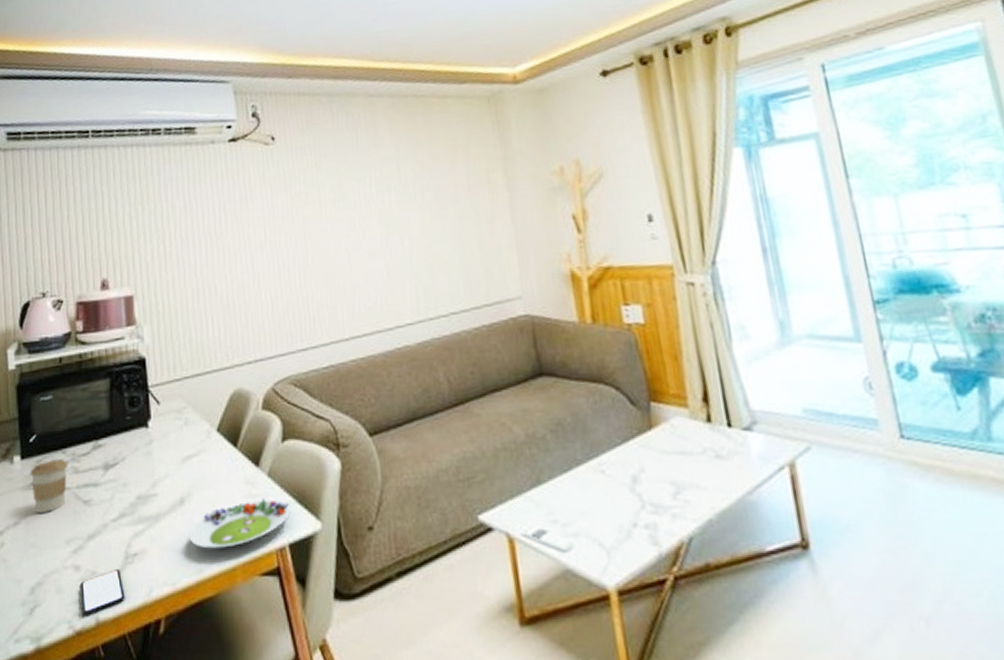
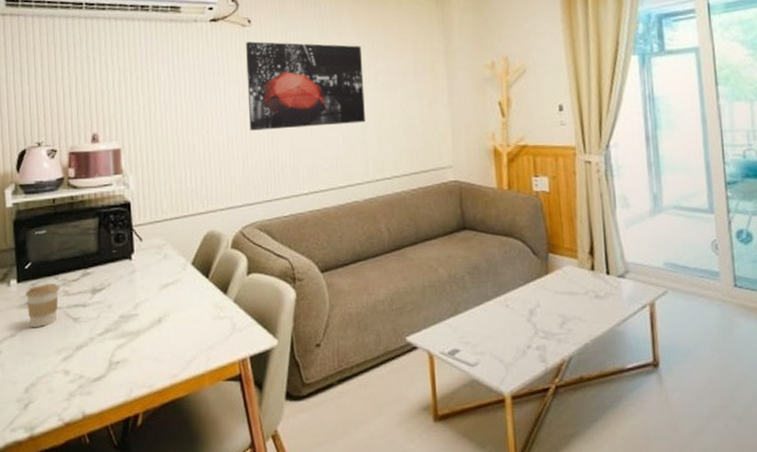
smartphone: present [81,569,125,615] -> none [70,374,108,410]
salad plate: present [189,498,289,549] -> none [165,320,251,359]
wall art: none [269,158,413,266] -> present [245,41,365,131]

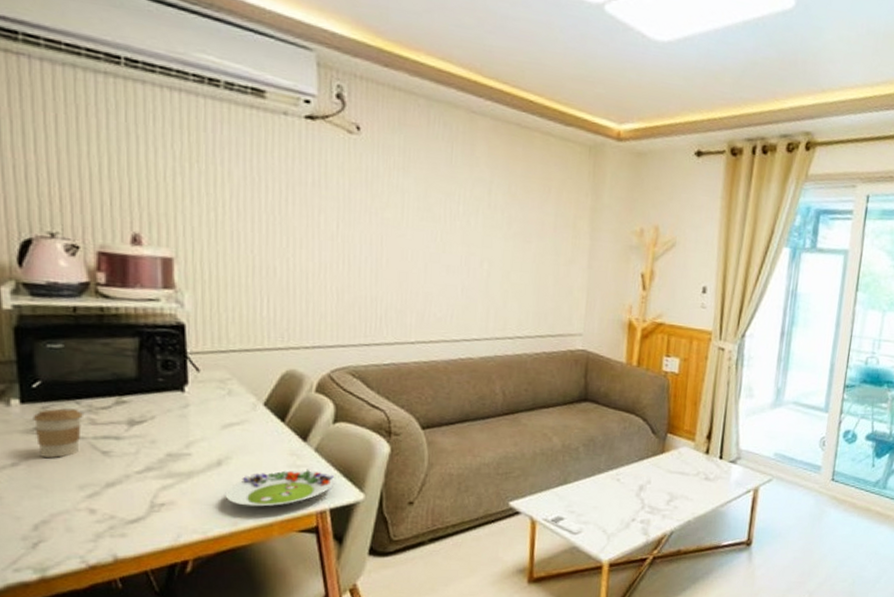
salad plate: none [165,320,251,359] -> present [225,469,334,507]
wall art: present [245,41,365,131] -> none [349,153,496,273]

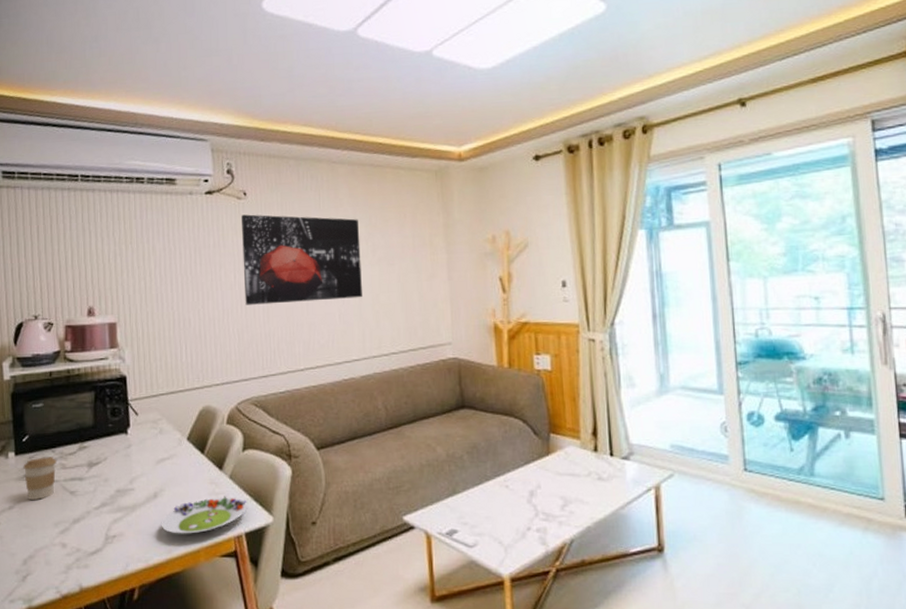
wall art: none [349,153,496,273] -> present [240,214,362,305]

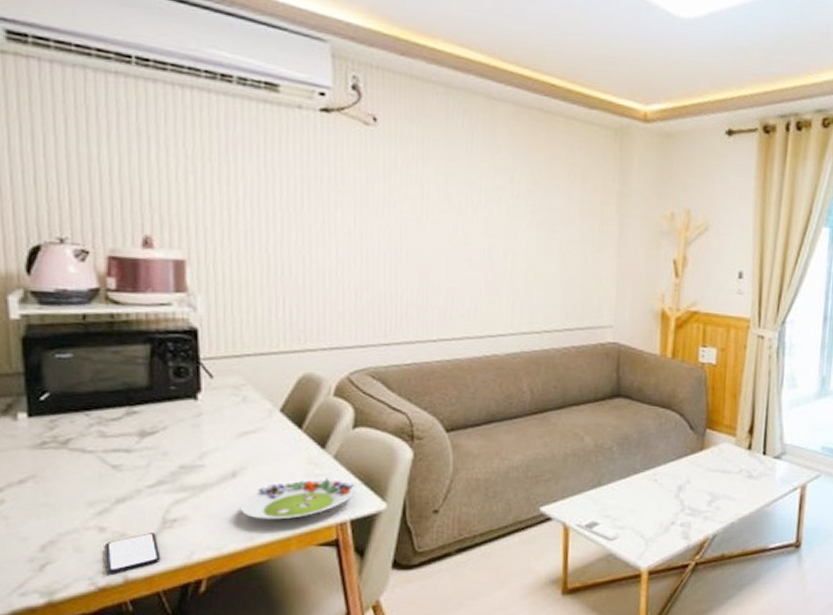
coffee cup: present [23,457,57,500] -> none [40,421,92,474]
smartphone: none [67,548,105,583] -> present [106,533,161,573]
wall art: present [240,214,362,305] -> none [367,145,519,265]

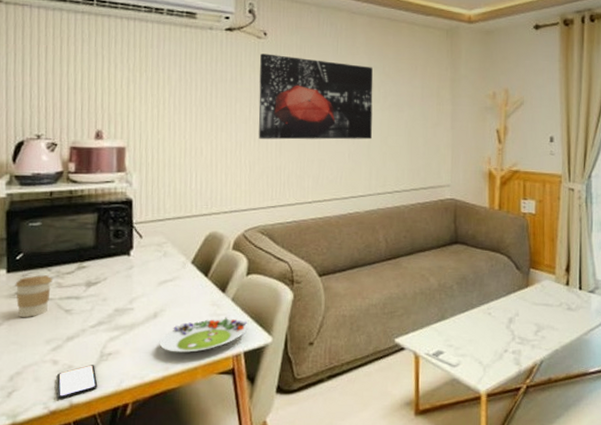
coffee cup: none [40,421,92,474] -> present [15,275,53,317]
wall art: none [367,145,519,265] -> present [259,53,373,140]

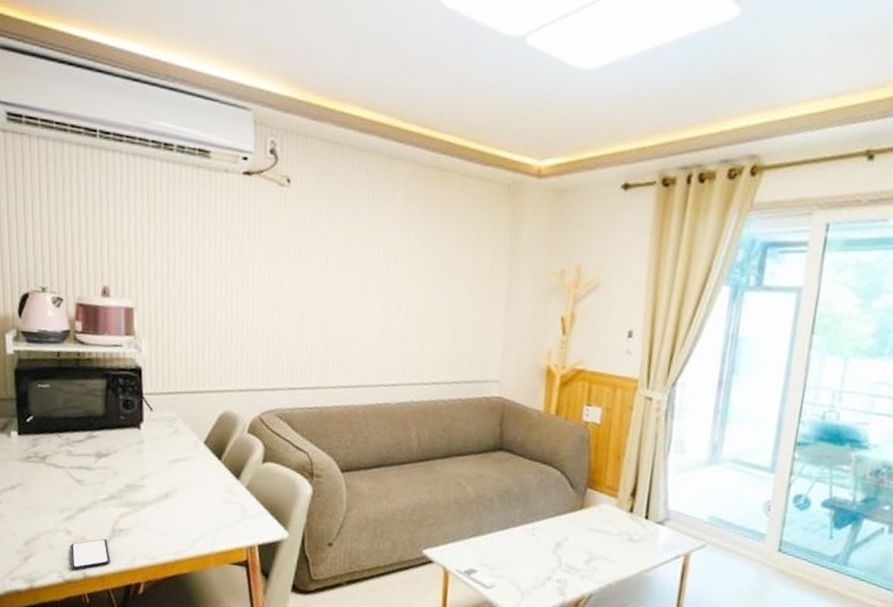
coffee cup: present [15,275,53,317] -> none [26,440,63,484]
salad plate: present [159,317,247,353] -> none [171,505,262,539]
wall art: present [259,53,373,140] -> none [278,205,414,318]

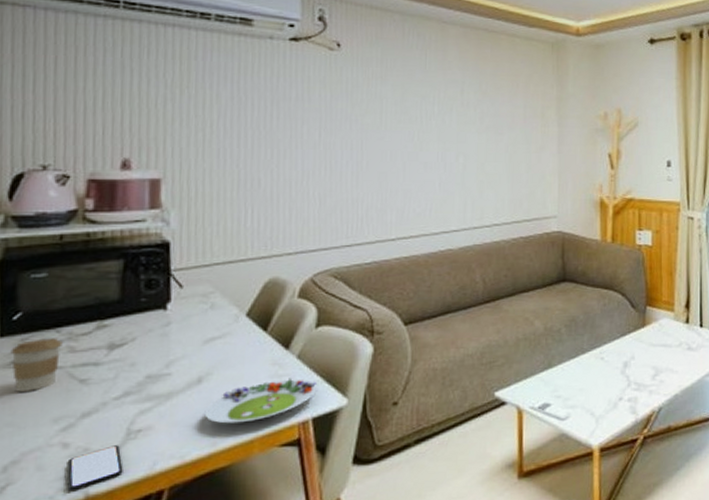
coffee cup: none [26,440,63,484] -> present [10,338,63,392]
salad plate: none [171,505,262,539] -> present [204,378,316,424]

